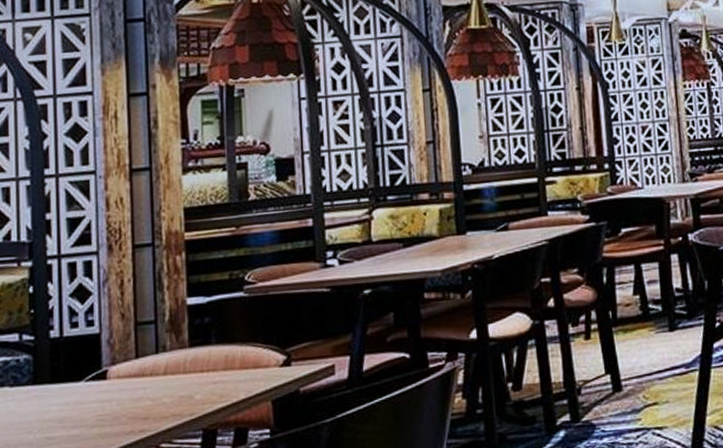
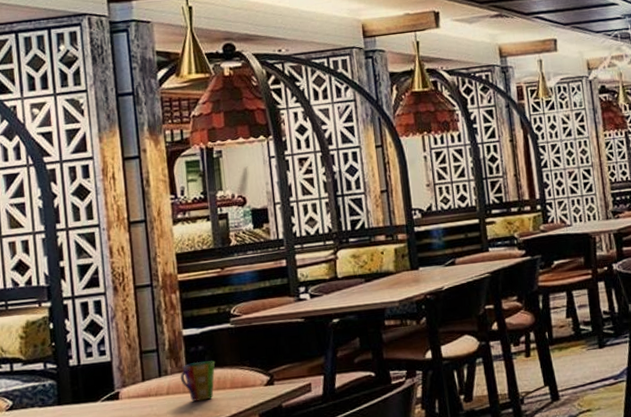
cup: none [180,335,224,384] -> present [180,360,215,402]

